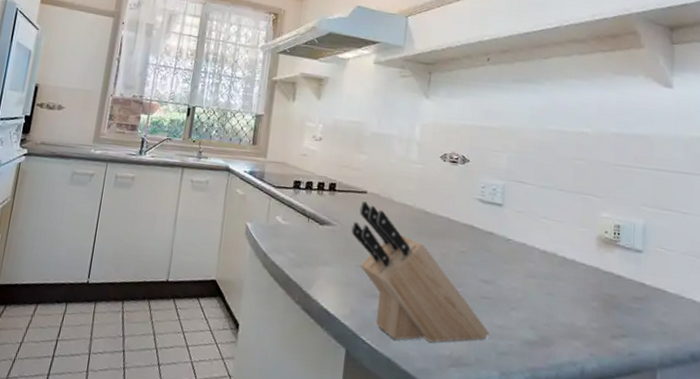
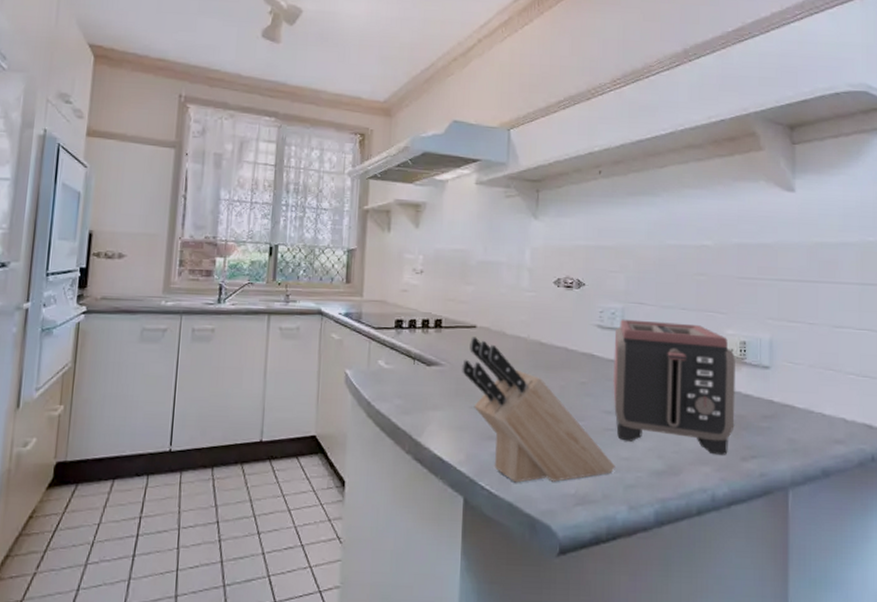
toaster: none [491,195,609,332] -> present [613,319,735,455]

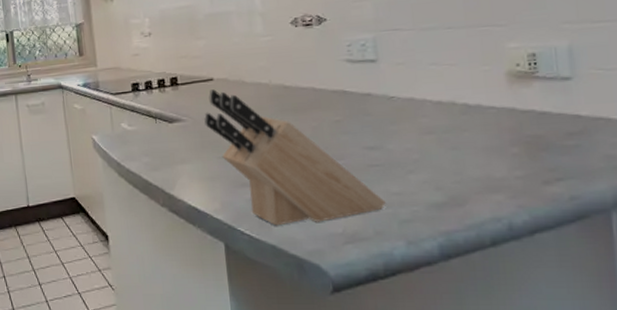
toaster: present [613,319,735,455] -> none [367,43,530,181]

